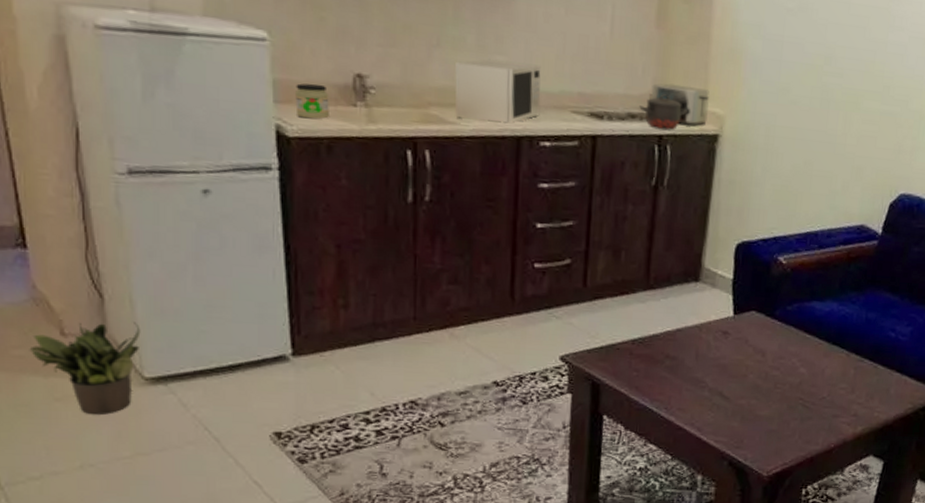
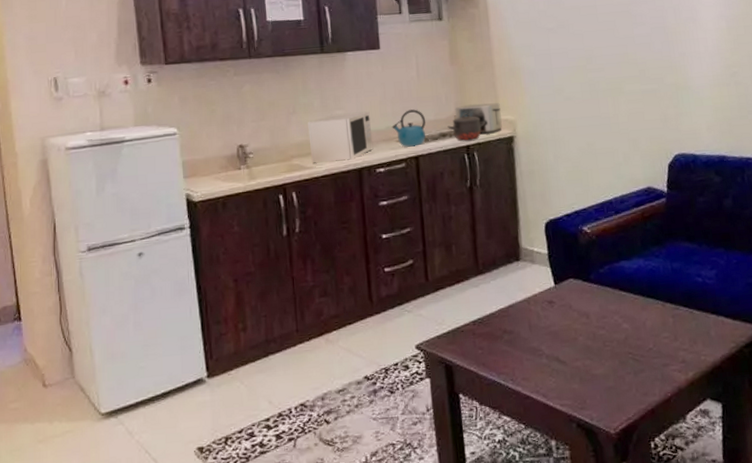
potted plant: present [29,322,141,414] -> none [21,367,98,451]
jar: present [295,83,329,119] -> none [198,158,222,186]
kettle: none [567,74,613,124] -> present [392,109,426,147]

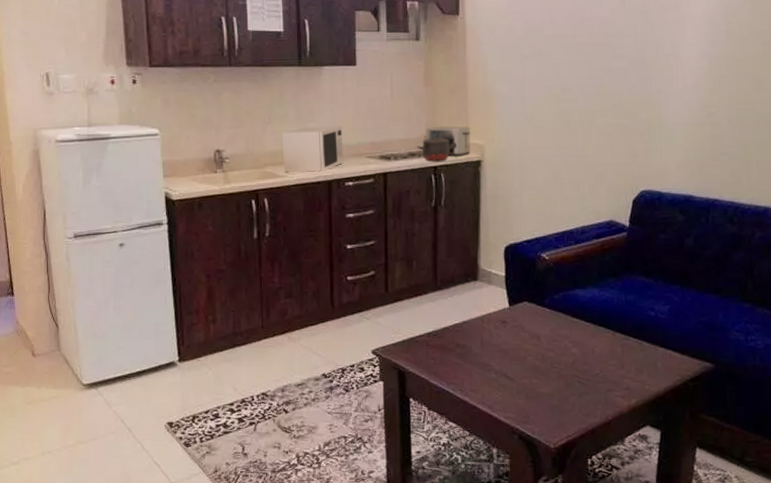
kettle: present [392,109,426,147] -> none [363,127,397,163]

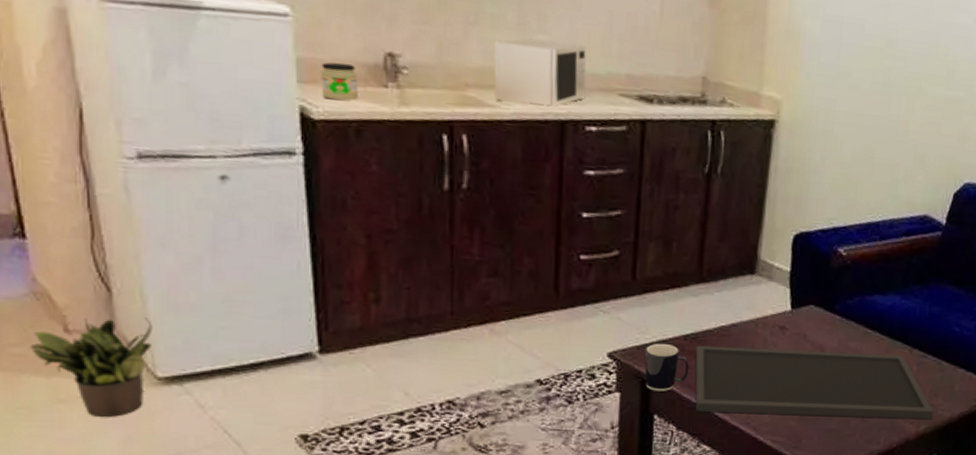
potted plant: none [13,343,81,413] -> present [29,317,153,417]
jar: none [177,160,199,186] -> present [321,62,358,101]
mug: none [399,340,433,379] -> present [644,343,689,392]
cooking pot: present [417,135,454,163] -> none [691,77,742,116]
toaster: present [425,126,471,158] -> none [704,65,765,113]
tray: none [437,339,642,395] -> present [695,345,934,419]

